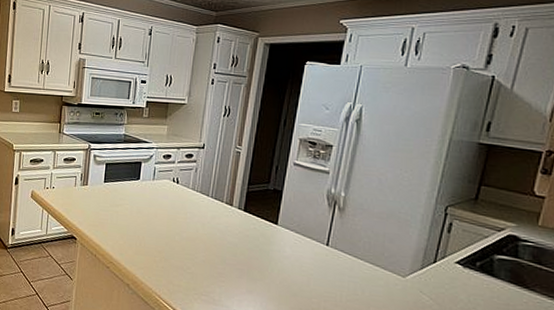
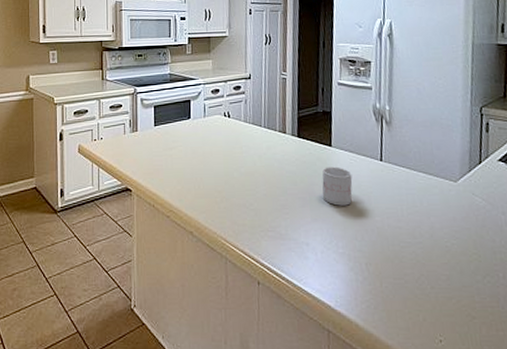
mug: none [260,243,295,283] -> present [322,166,353,206]

